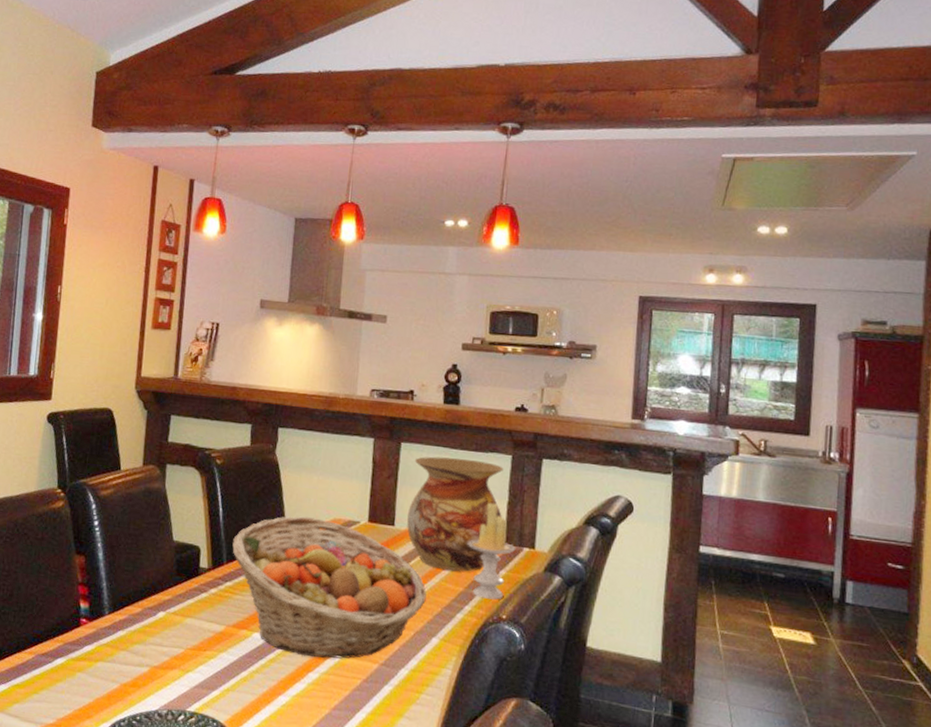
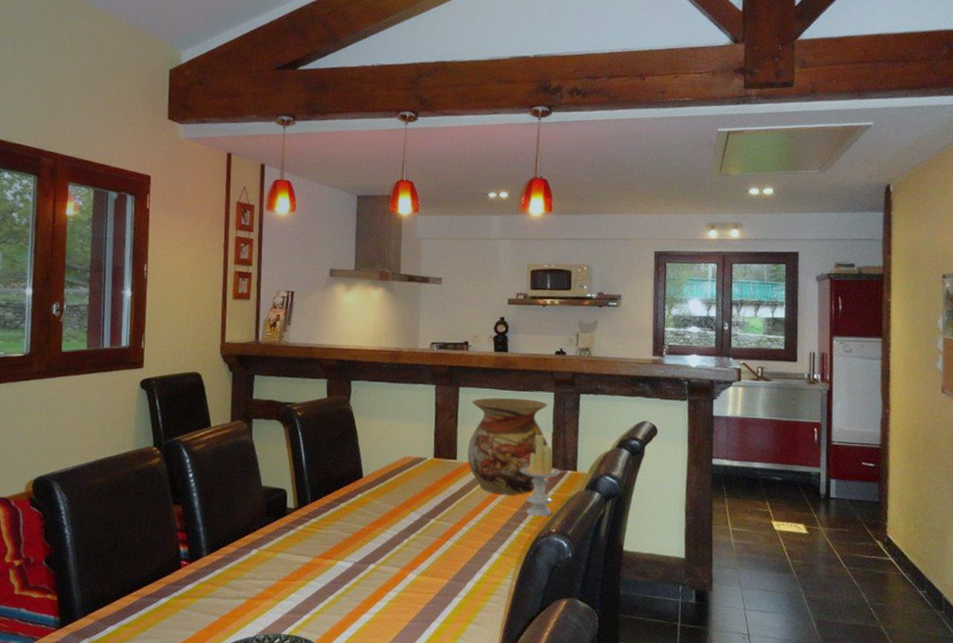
fruit basket: present [232,516,427,659] -> none [315,457,487,578]

